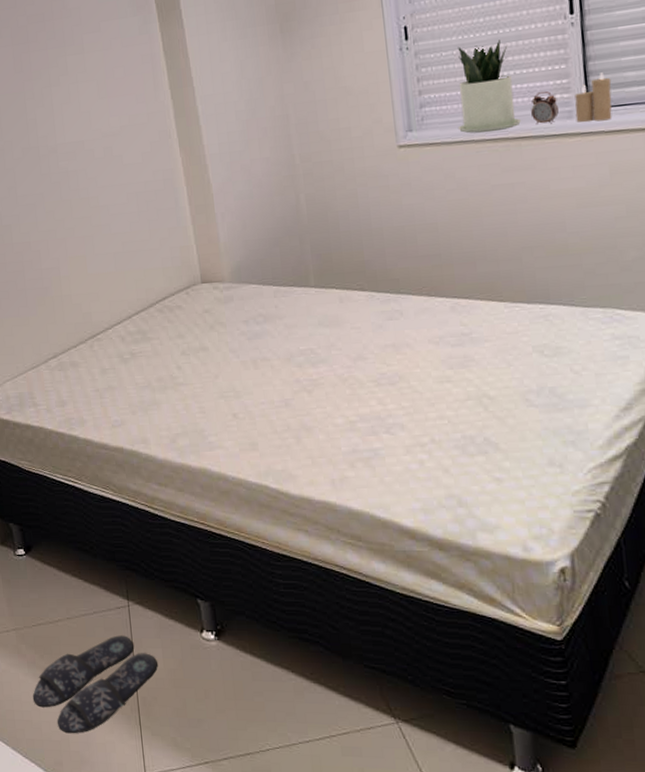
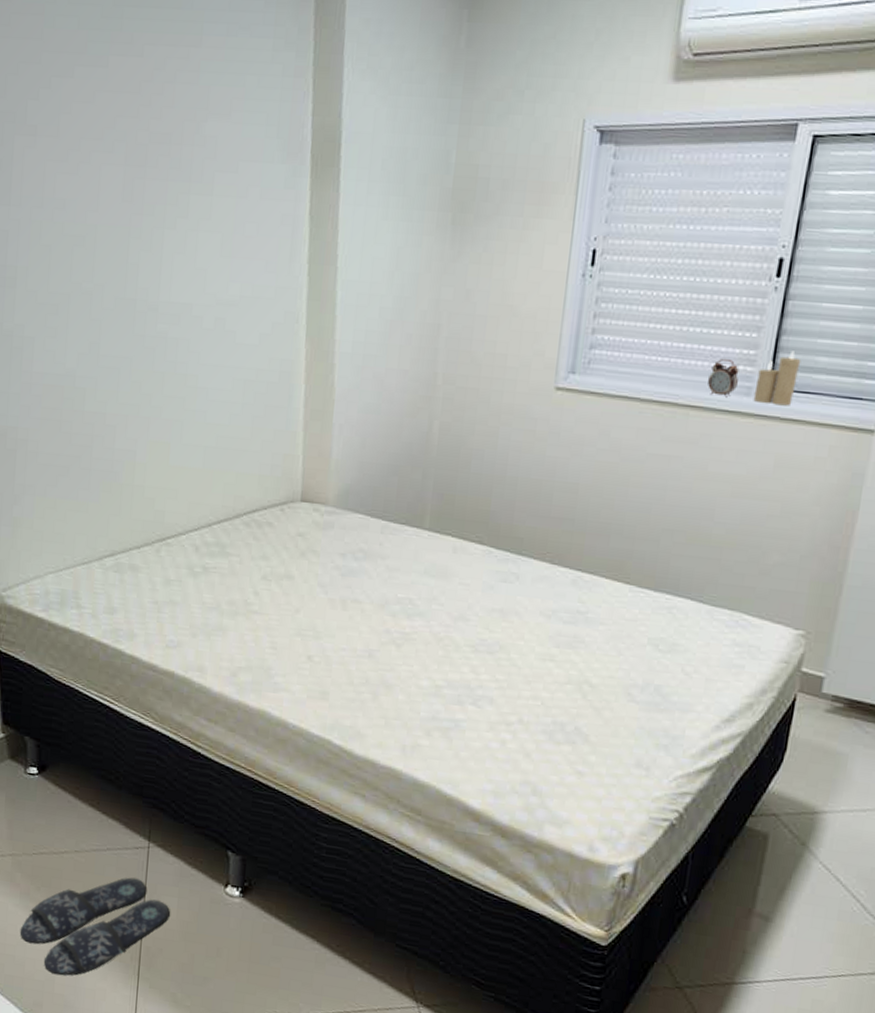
planter: present [457,39,522,134] -> none [625,287,702,394]

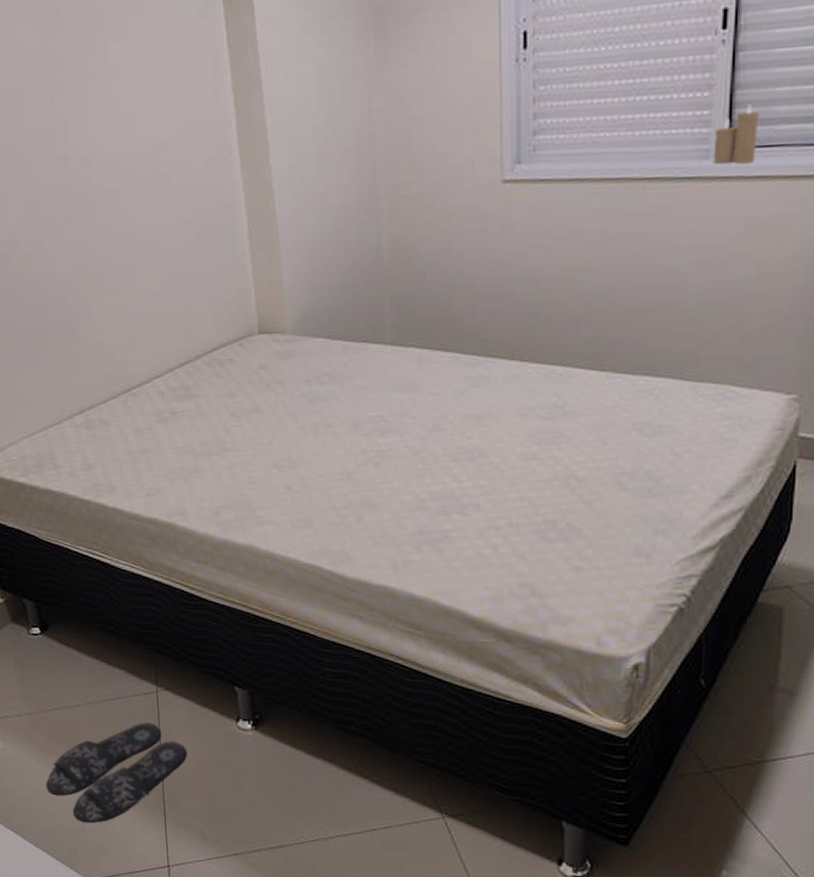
alarm clock: present [708,358,739,398] -> none [663,123,694,164]

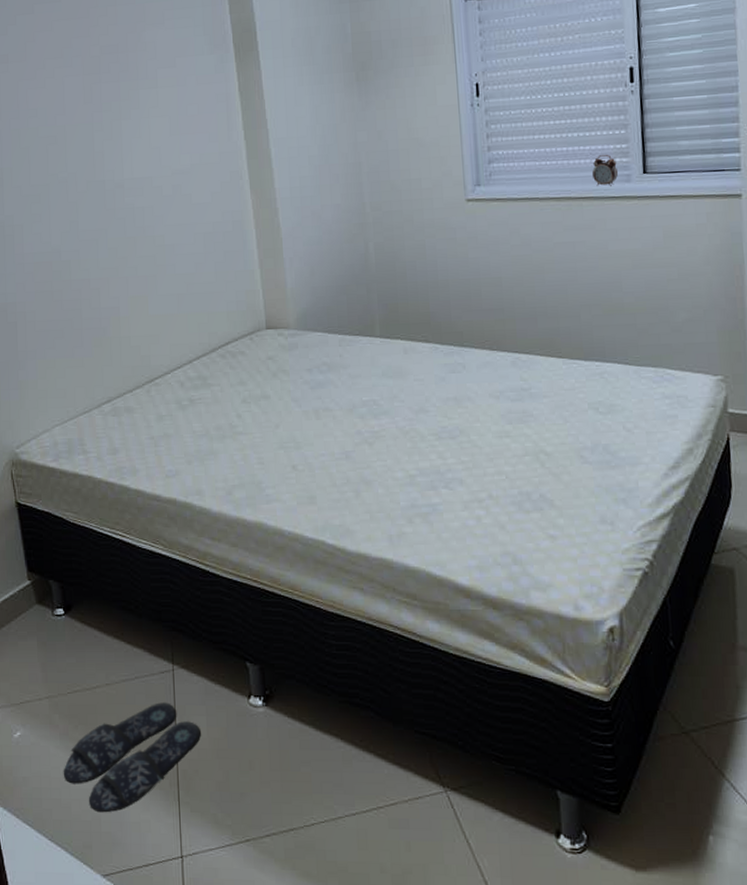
alarm clock: none [663,123,694,164] -> present [592,154,618,186]
candle: present [713,104,760,165] -> none [633,140,667,187]

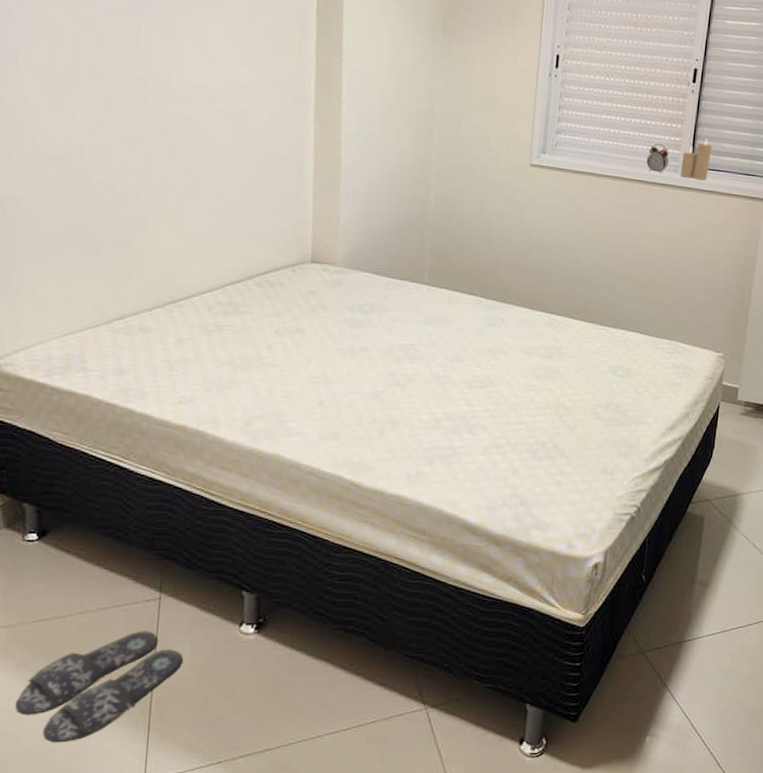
candle: none [633,140,667,187] -> present [680,139,713,181]

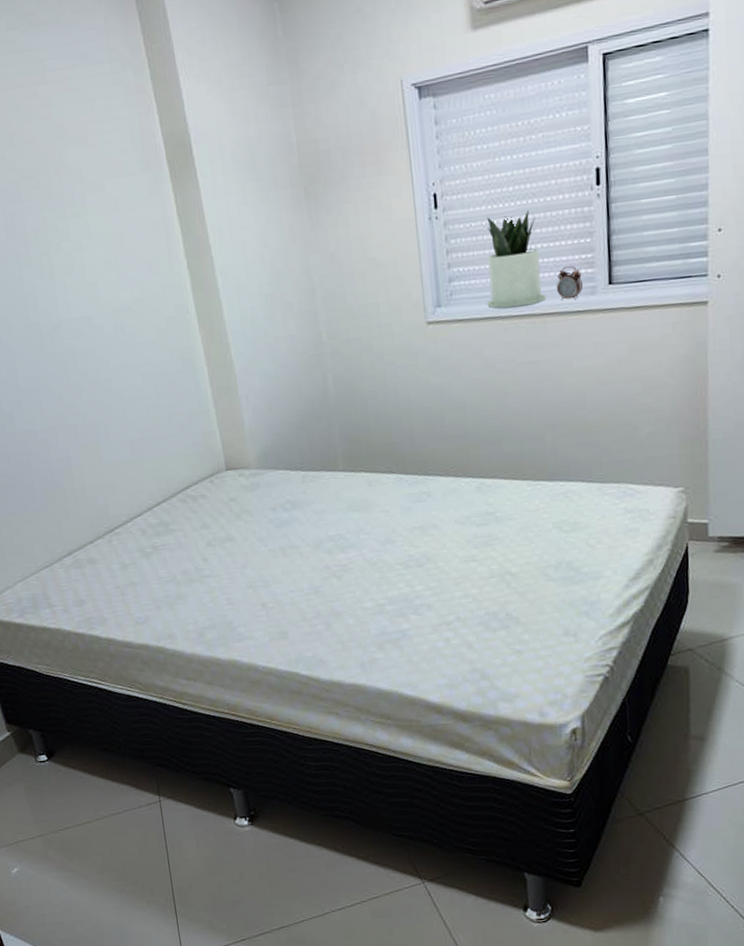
slippers: present [15,631,183,742] -> none [63,830,192,929]
planter: none [585,86,640,171] -> present [485,210,548,310]
candle: present [680,139,713,181] -> none [598,247,633,299]

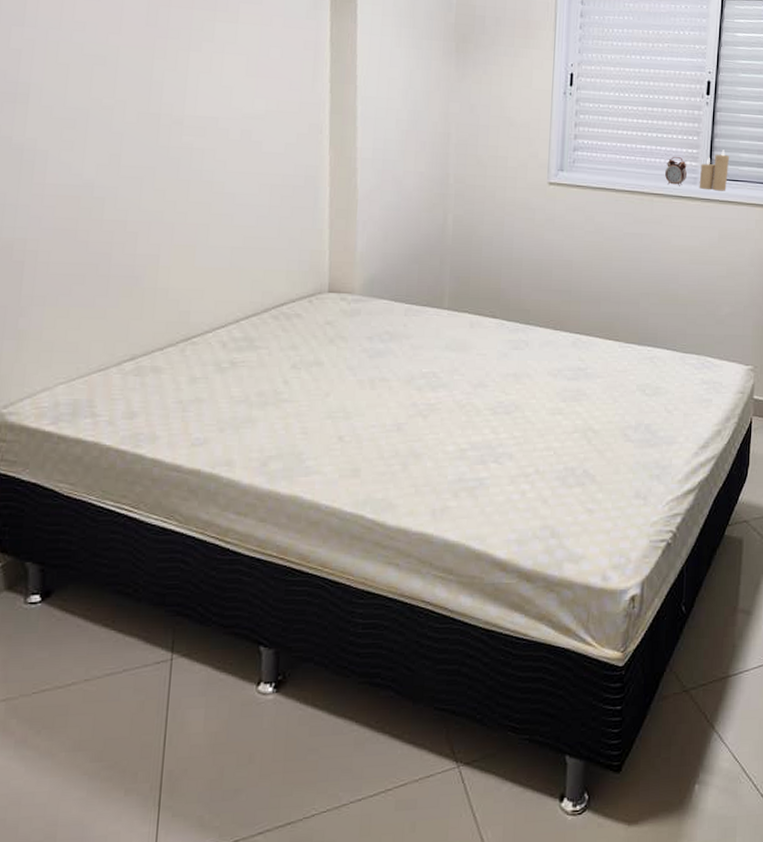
planter: present [485,210,548,310] -> none [603,102,657,185]
candle: none [598,247,633,299] -> present [699,149,730,191]

